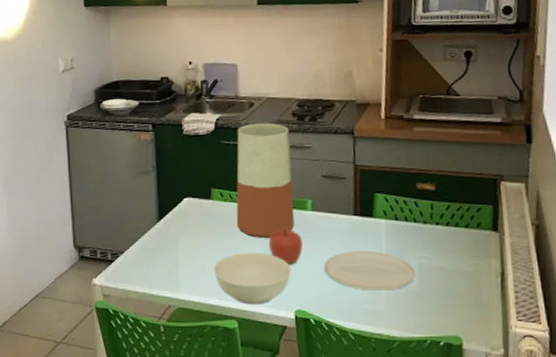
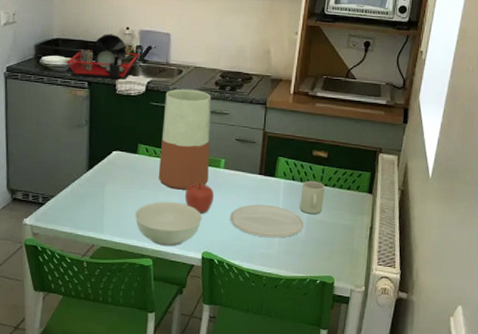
dish rack: none [128,70,206,120] -> present [66,34,140,80]
cup: none [407,219,437,259] -> present [299,180,325,214]

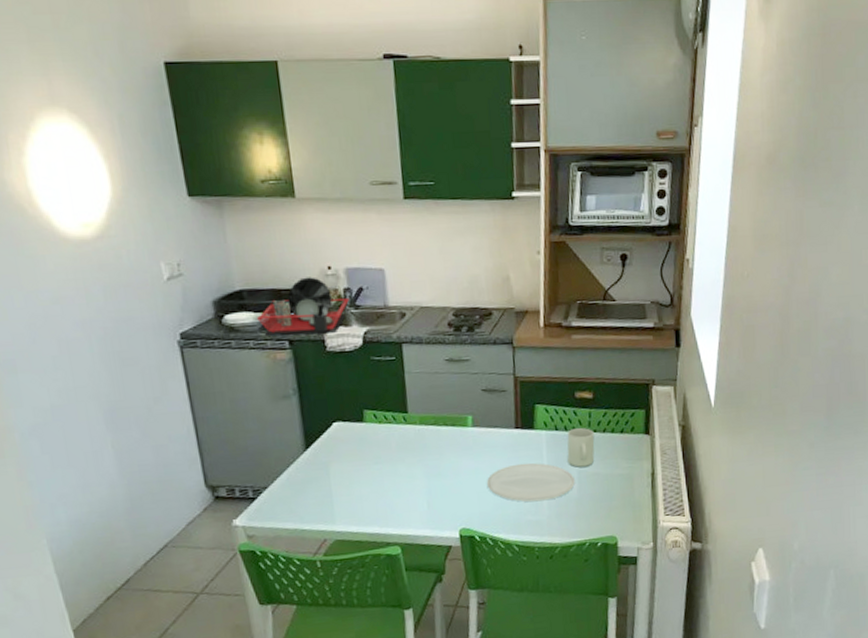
bowl: present [134,201,202,246] -> none [371,474,454,529]
vase: present [158,89,211,190] -> none [388,335,455,460]
fruit: present [184,182,214,214] -> none [428,447,465,484]

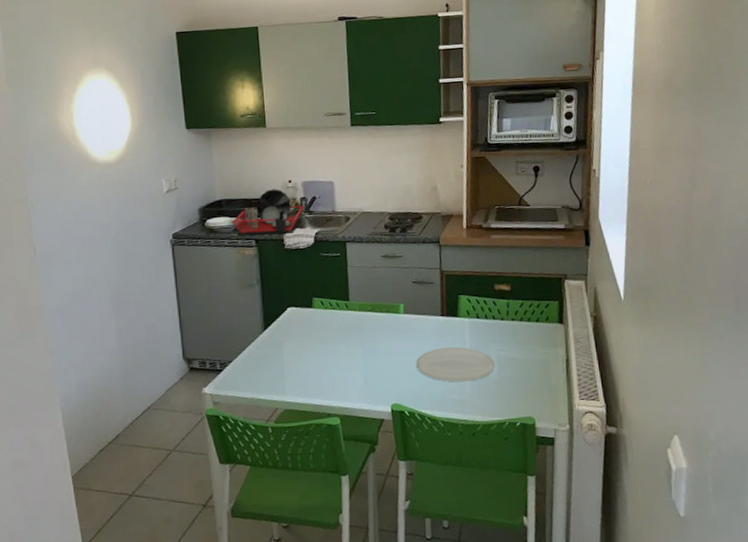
cup: present [567,427,595,467] -> none [487,316,513,352]

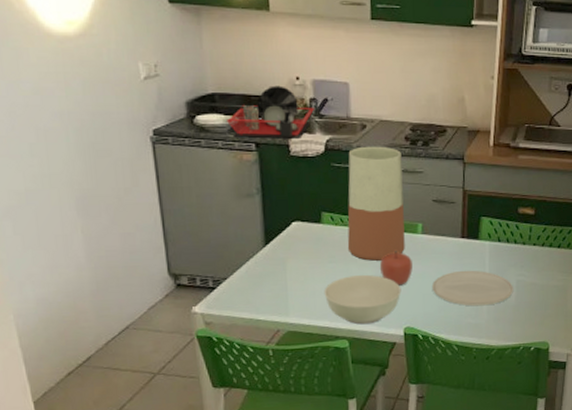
bowl: none [316,354,387,402] -> present [324,274,402,325]
vase: none [335,235,389,341] -> present [347,146,405,261]
fruit: none [366,331,397,364] -> present [379,251,413,286]

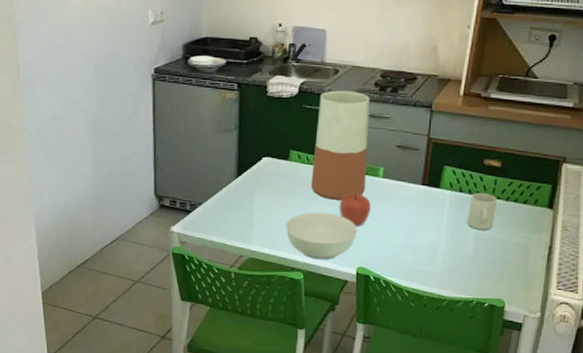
dish rack: present [227,85,315,139] -> none [215,31,293,81]
plate: present [431,270,513,307] -> none [387,217,471,255]
cup: none [507,240,534,277] -> present [467,192,497,230]

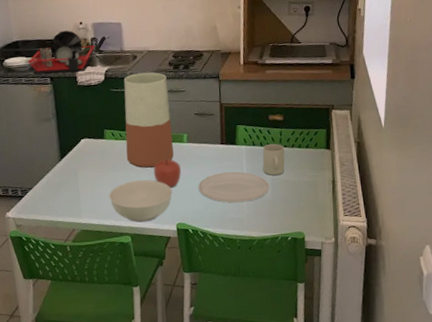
dish rack: none [215,31,293,81] -> present [28,30,96,75]
plate: none [387,217,471,255] -> present [198,171,269,203]

